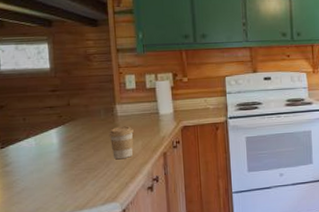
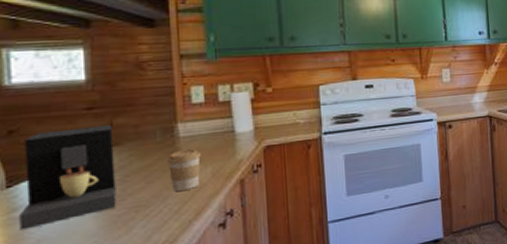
coffee maker: none [10,104,74,181] -> present [19,125,117,231]

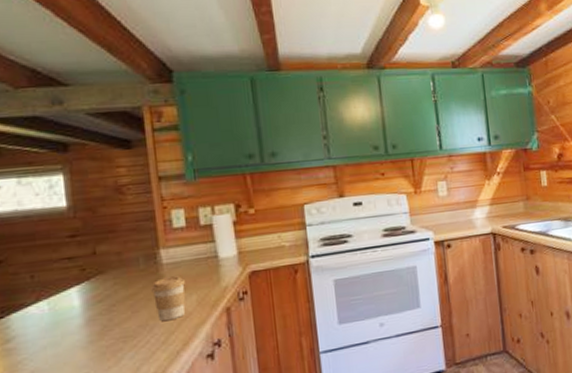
coffee maker: present [19,125,117,231] -> none [12,253,105,362]

